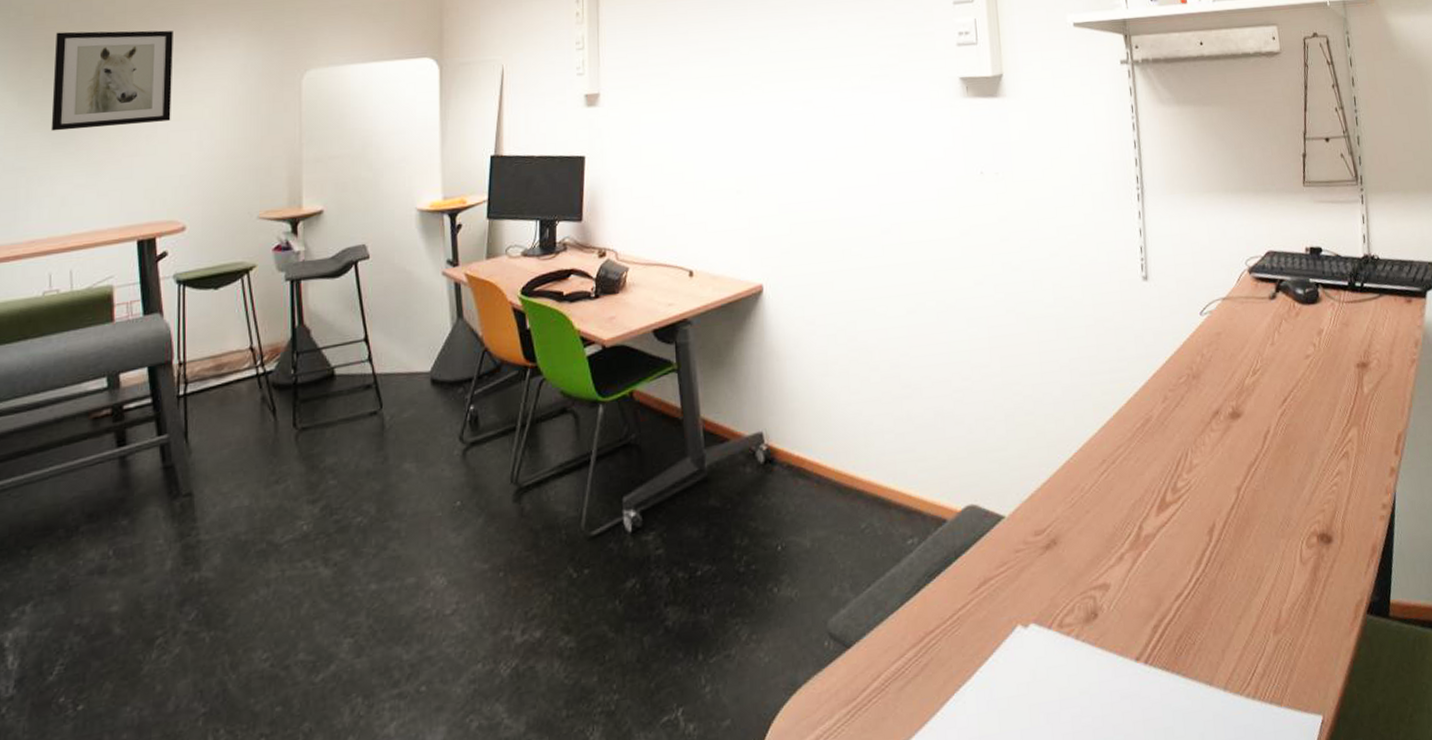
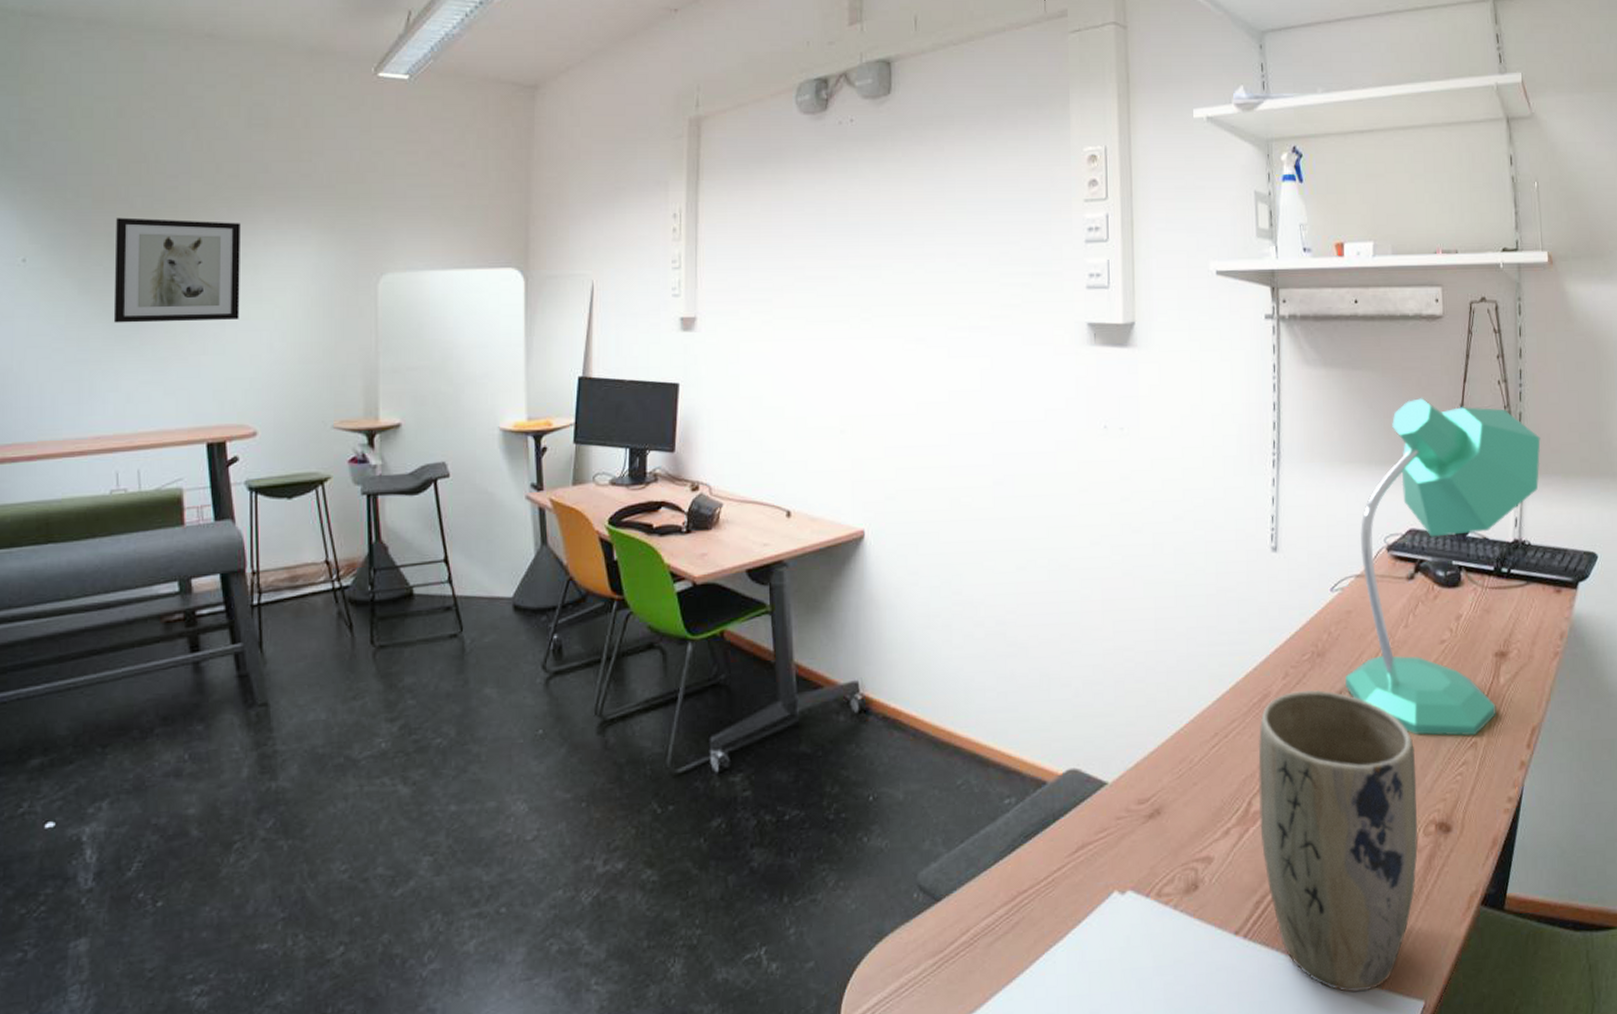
plant pot: none [1144,411,1303,712] -> present [1258,690,1418,992]
desk lamp: none [1220,128,1382,449] -> present [1345,398,1541,737]

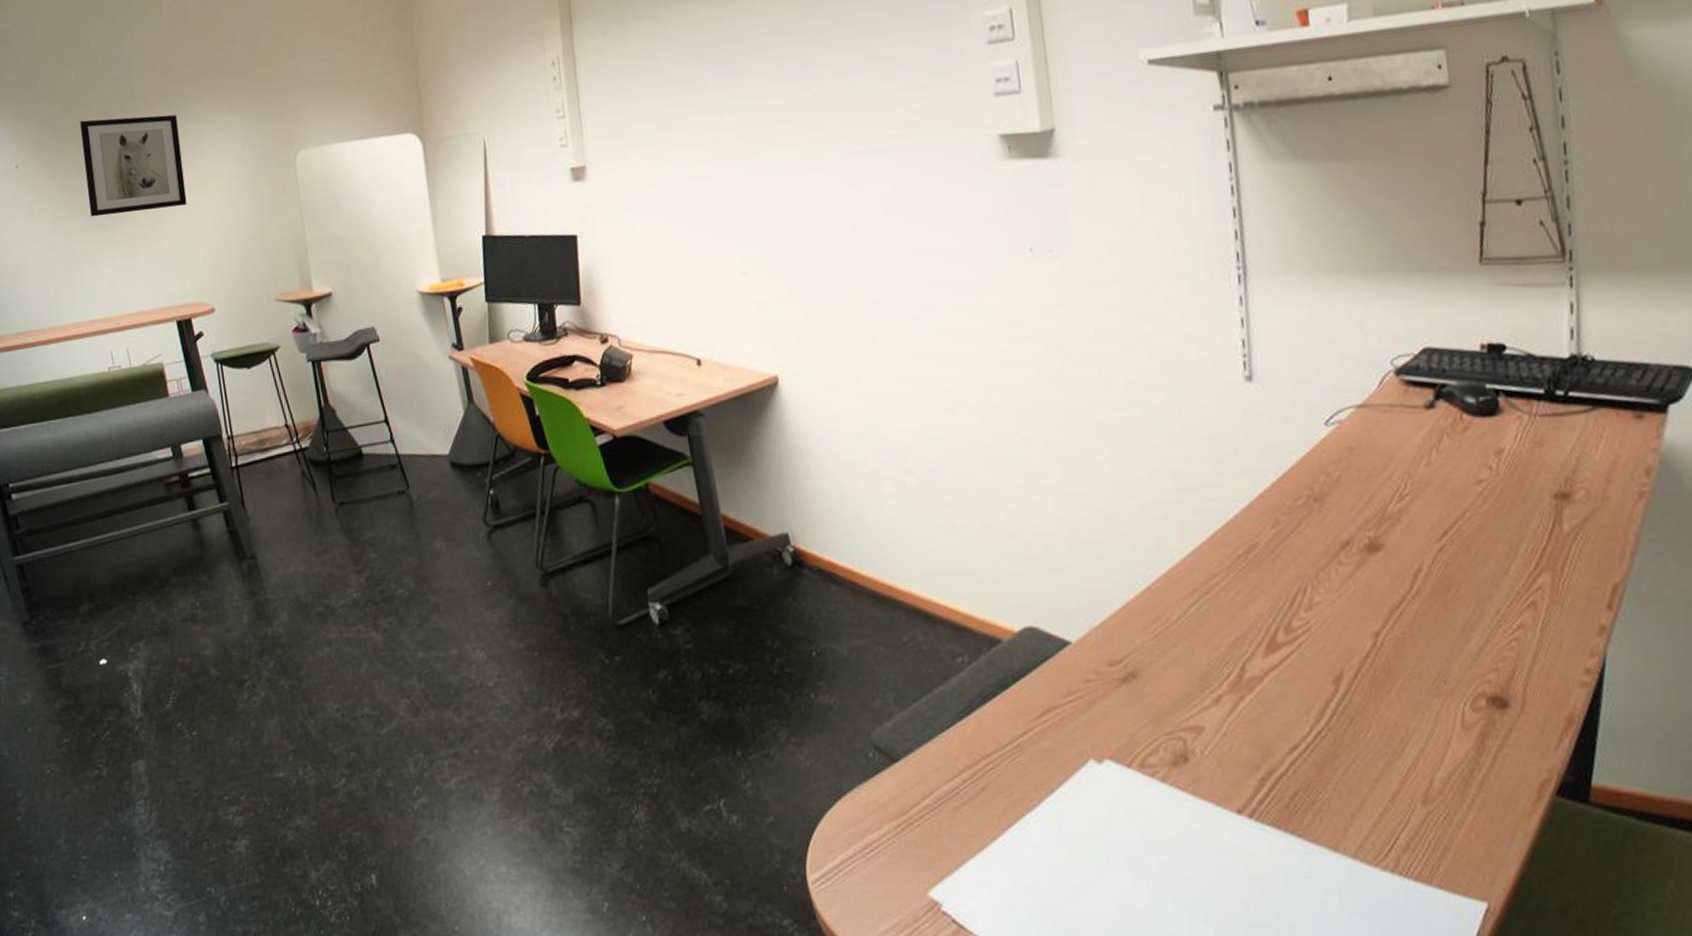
plant pot: present [1258,690,1418,992] -> none [1247,540,1465,887]
desk lamp: present [1345,398,1541,737] -> none [1352,188,1602,595]

